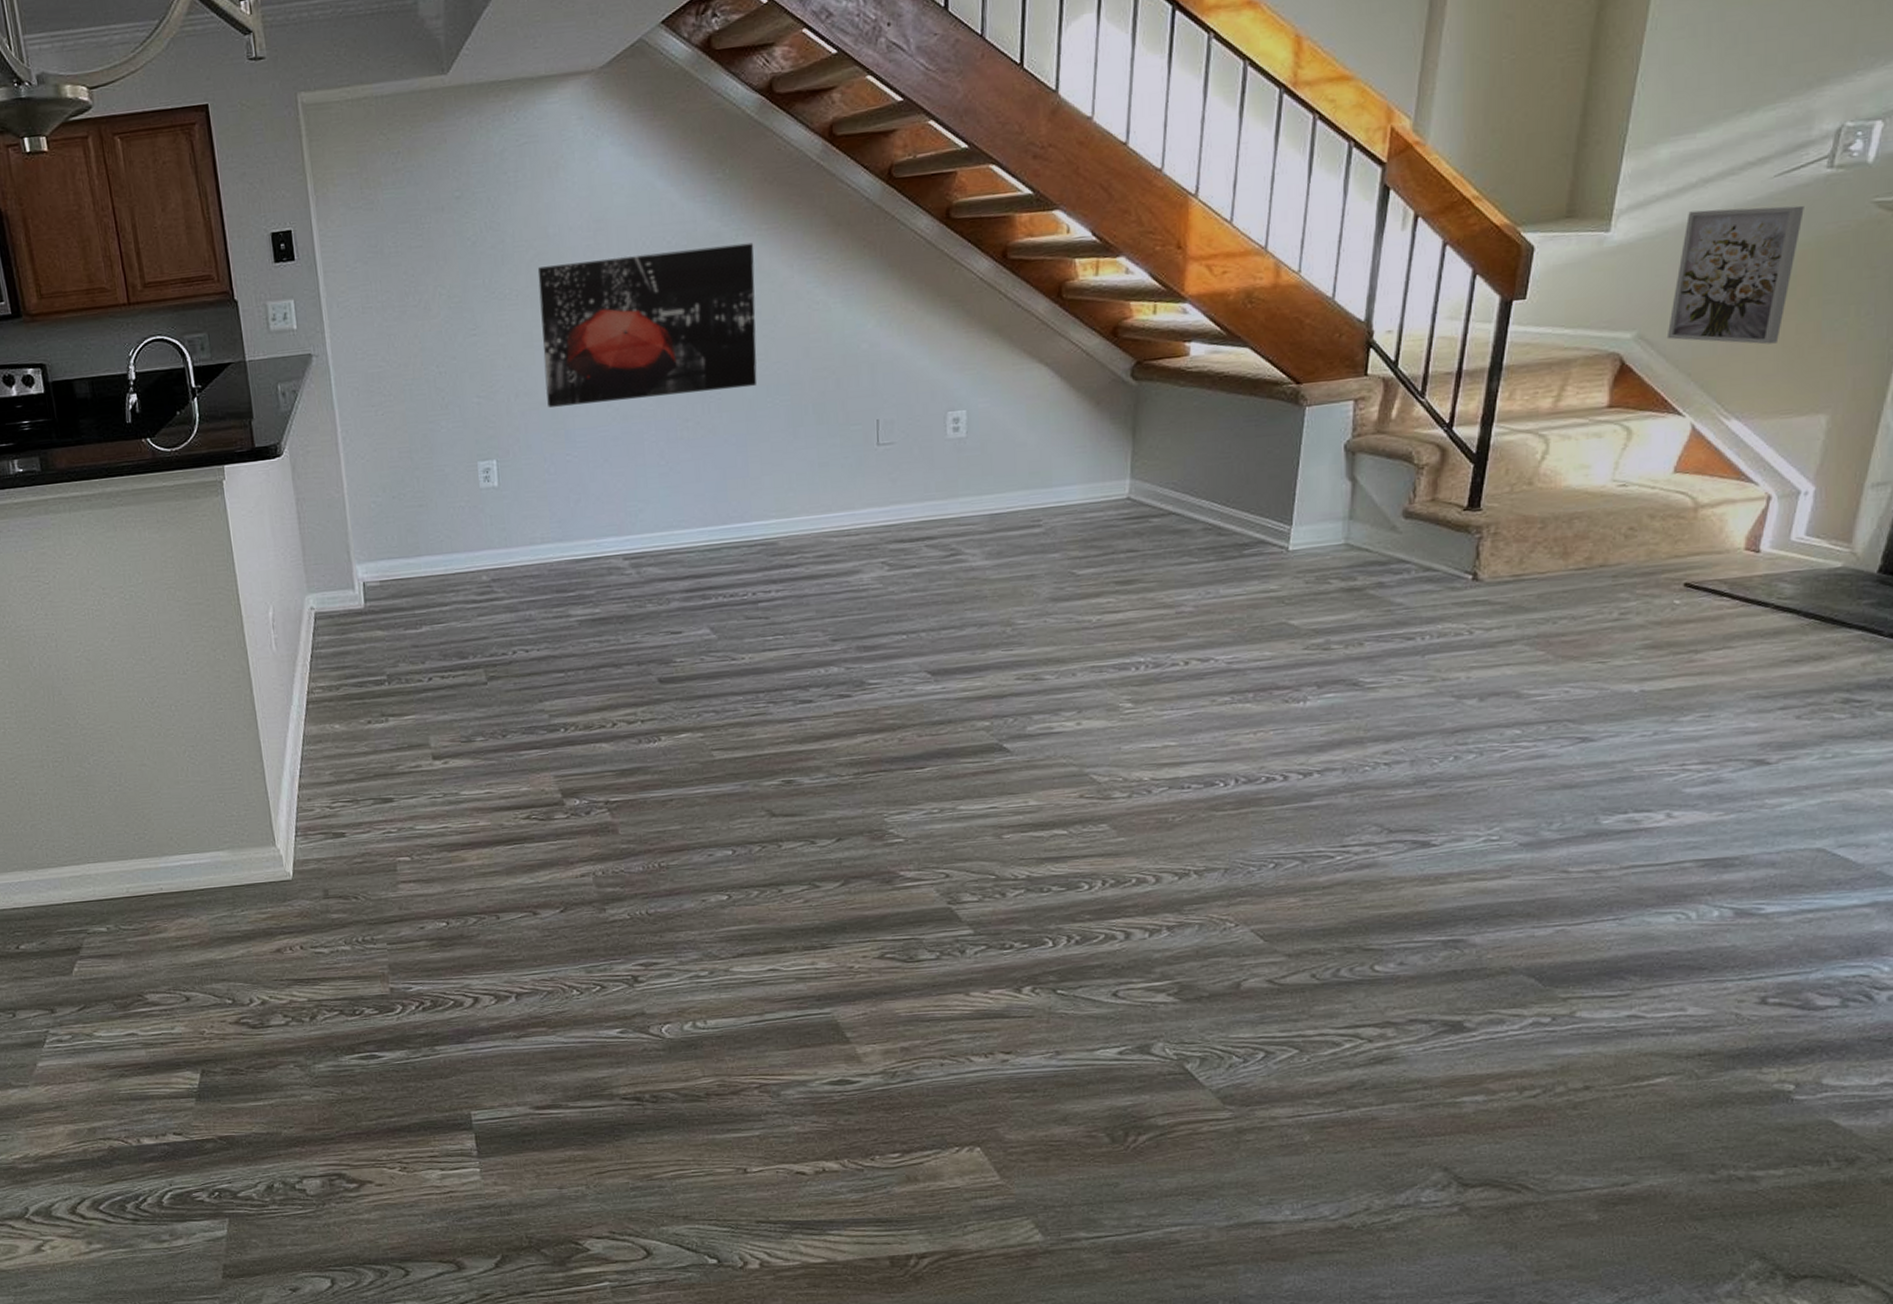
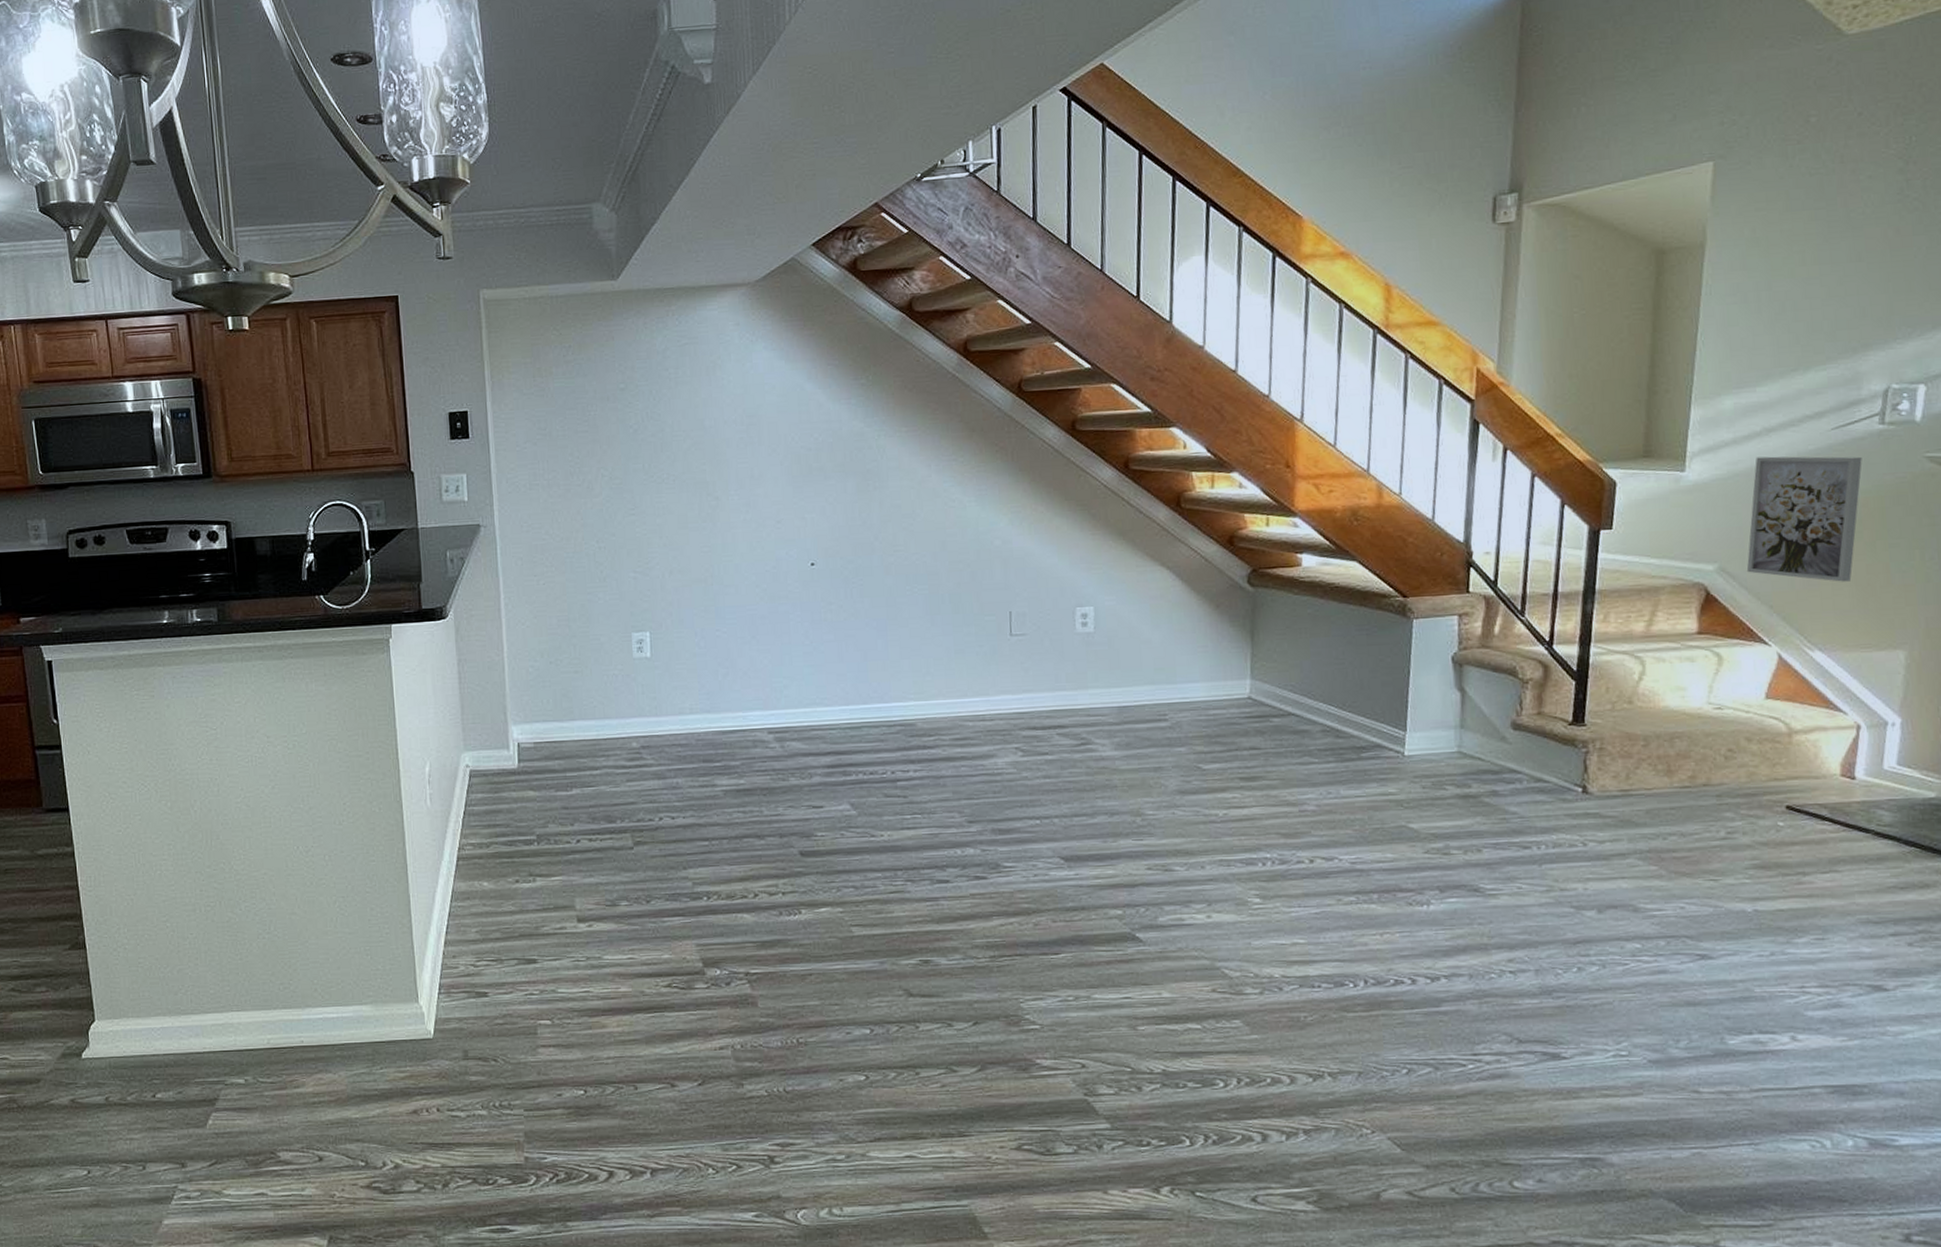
wall art: present [537,242,757,408] -> none [693,443,897,585]

